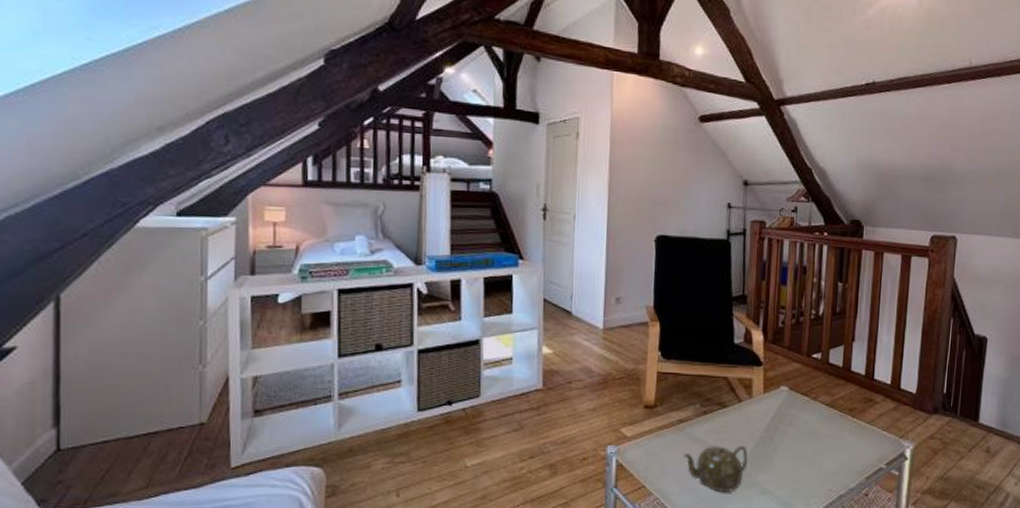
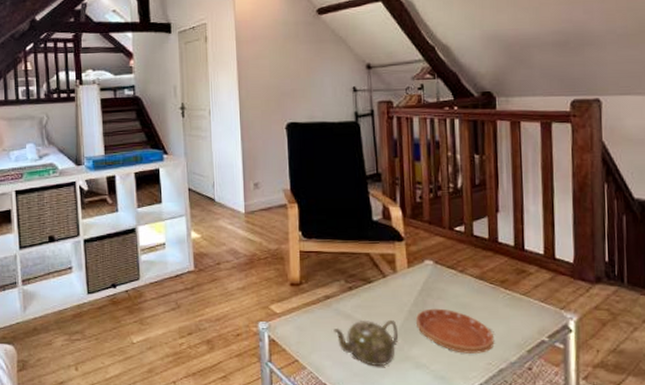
saucer: none [766,435,838,480] -> present [416,308,495,353]

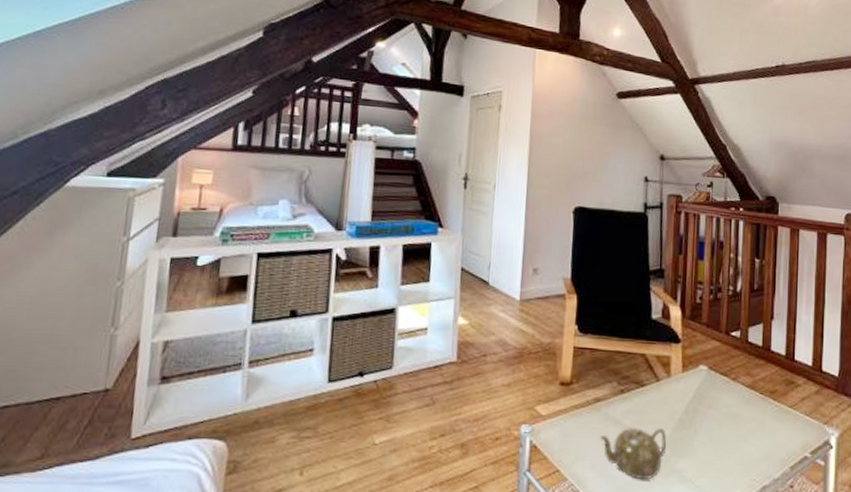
saucer: present [416,308,495,353] -> none [686,417,760,468]

